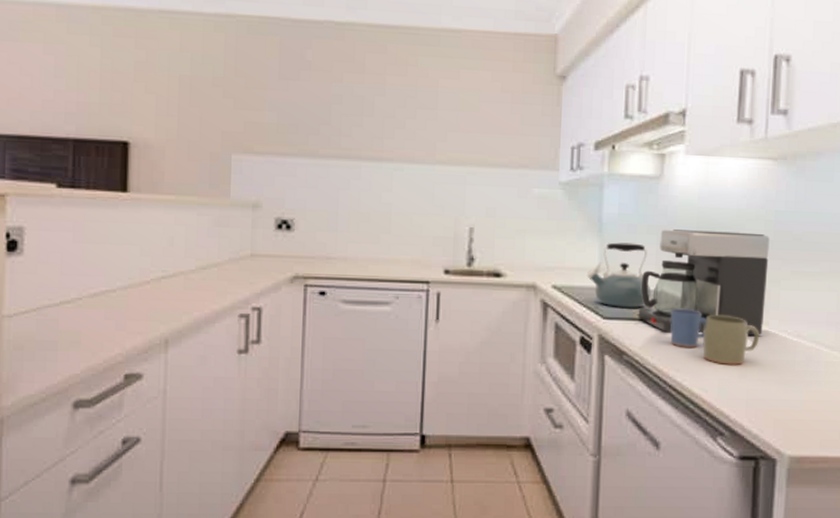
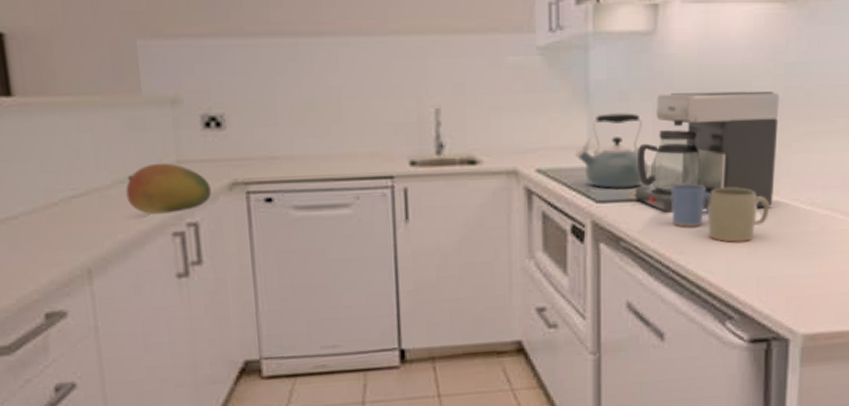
fruit: none [206,255,276,299] -> present [125,162,211,216]

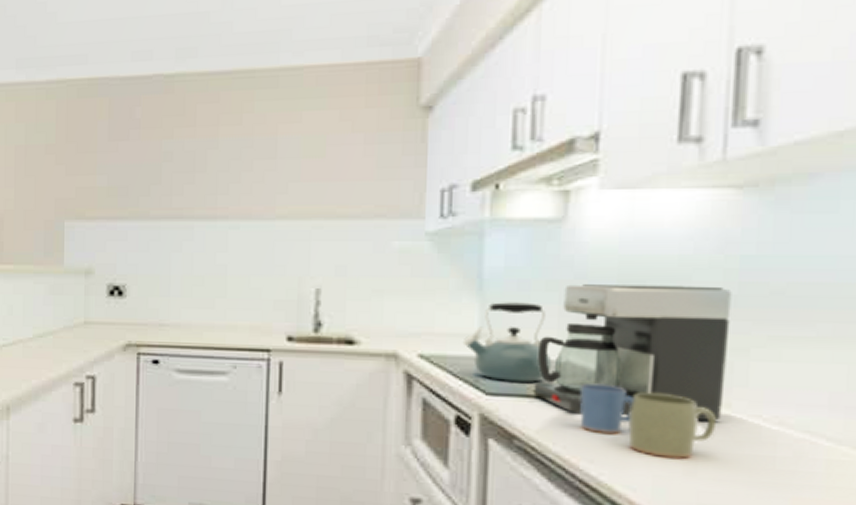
fruit: present [125,162,211,216] -> none [42,322,109,367]

